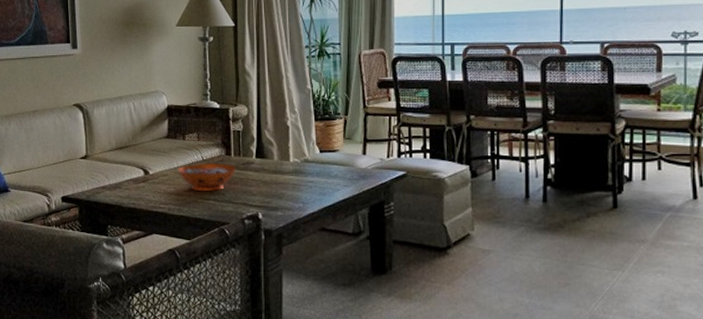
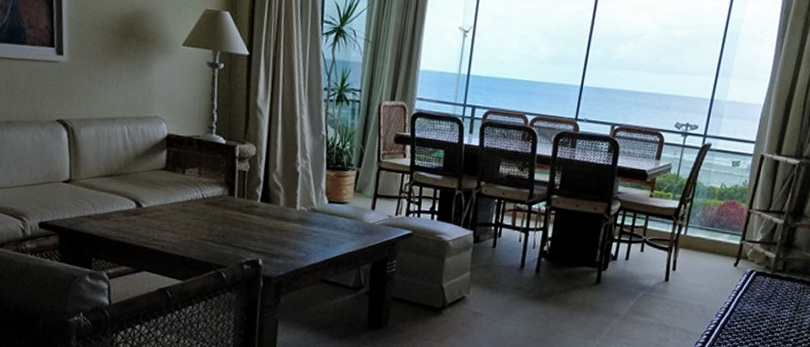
decorative bowl: present [178,163,237,191] -> none [174,201,239,233]

